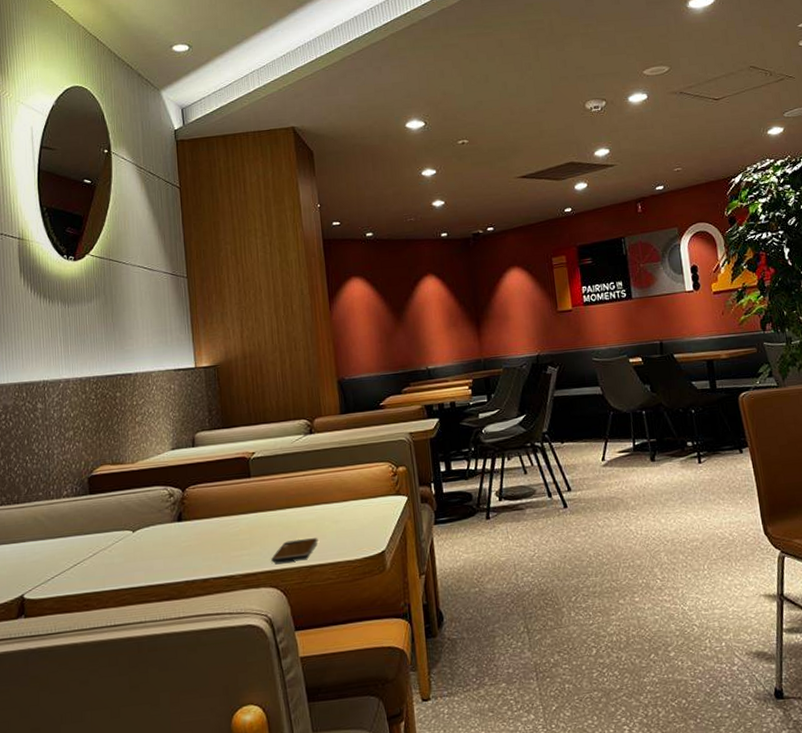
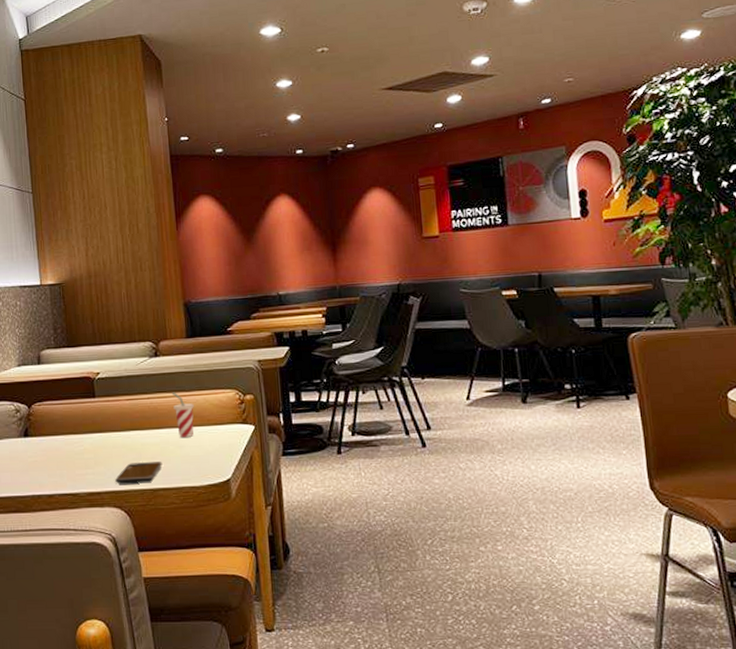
beverage cup: none [326,468,349,512] -> present [171,392,194,437]

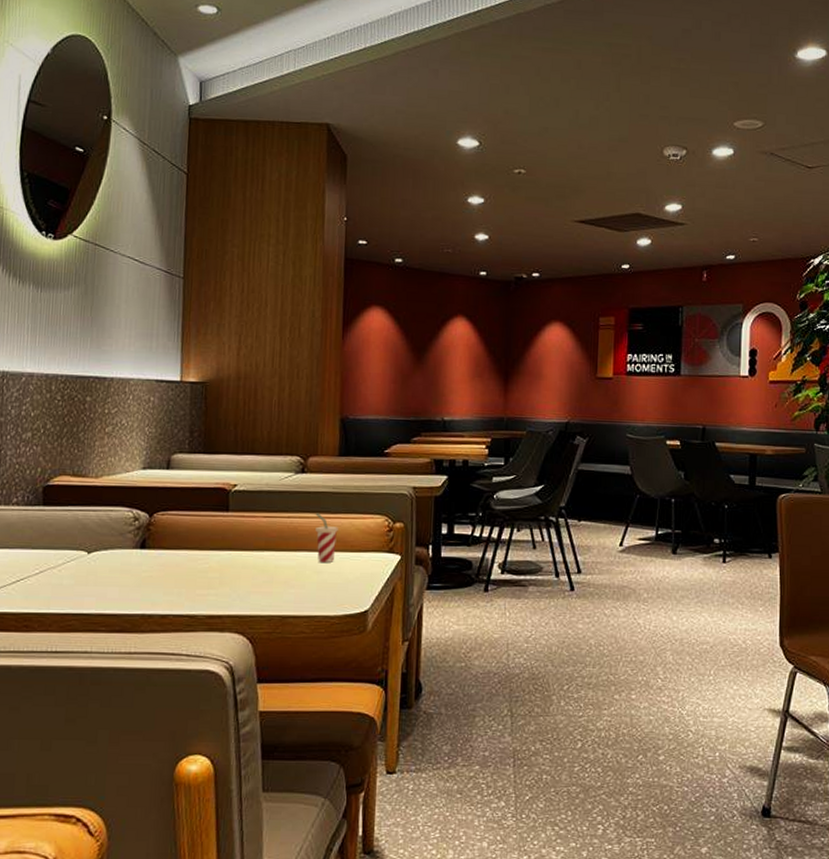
smartphone: present [115,462,163,484] -> none [240,586,296,608]

